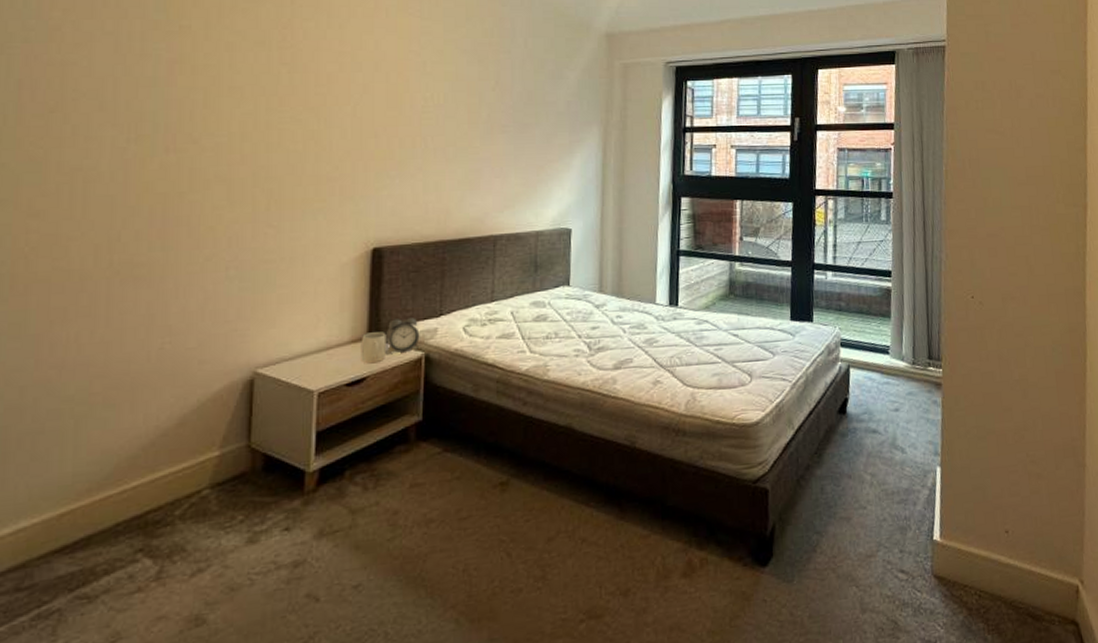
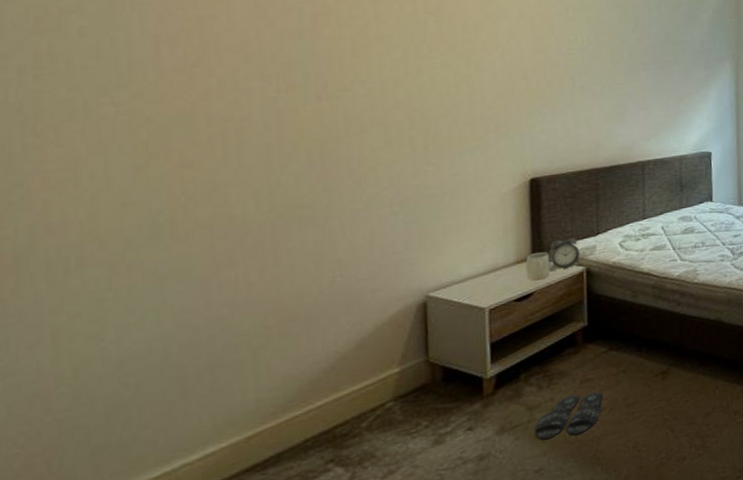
slippers: none [355,499,433,551] -> present [534,391,604,441]

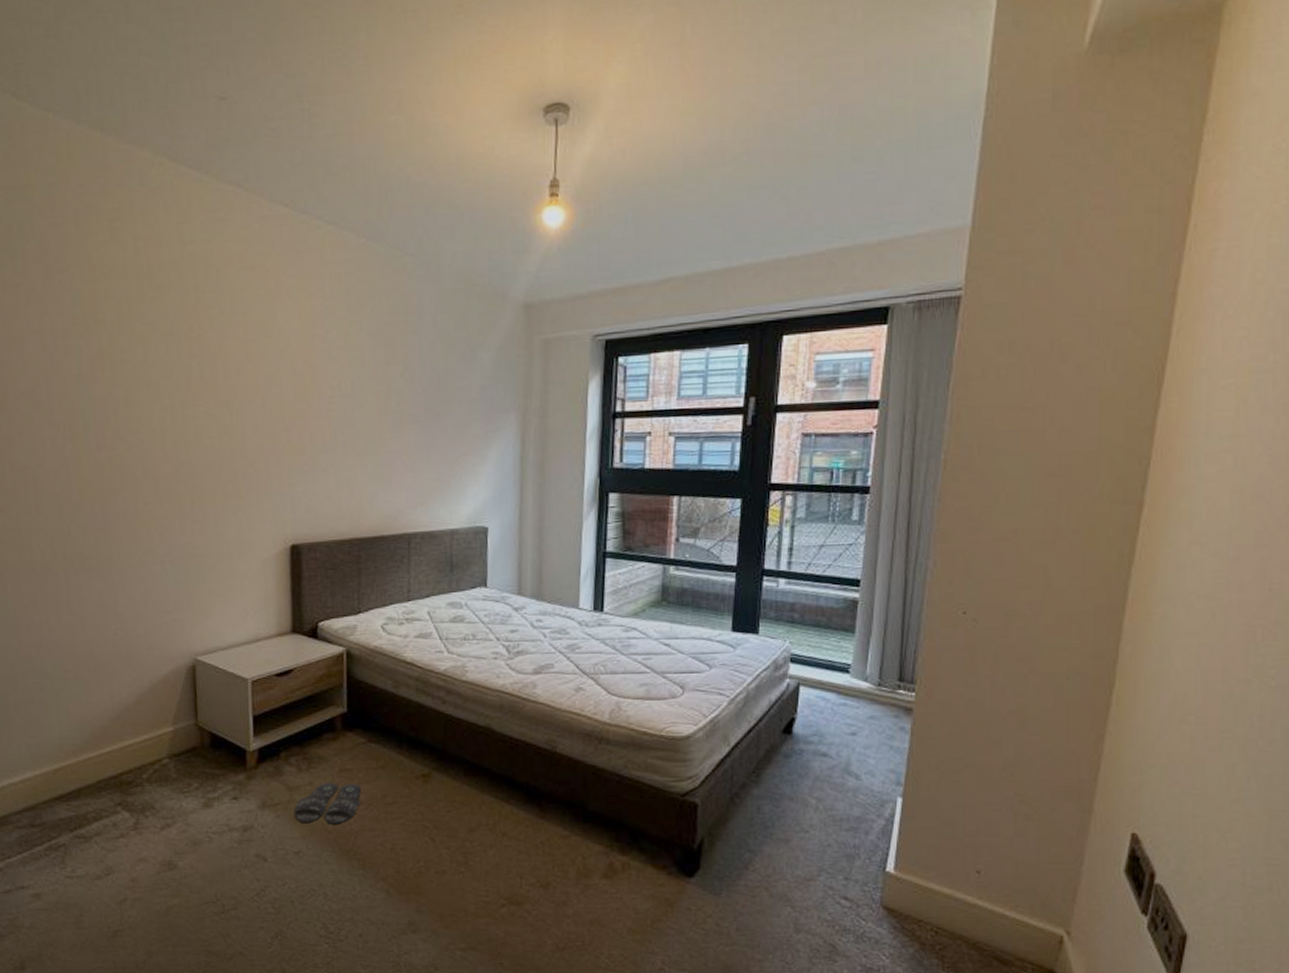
mug: present [525,252,550,281] -> none [286,627,310,657]
alarm clock: present [548,237,580,272] -> none [308,613,341,649]

